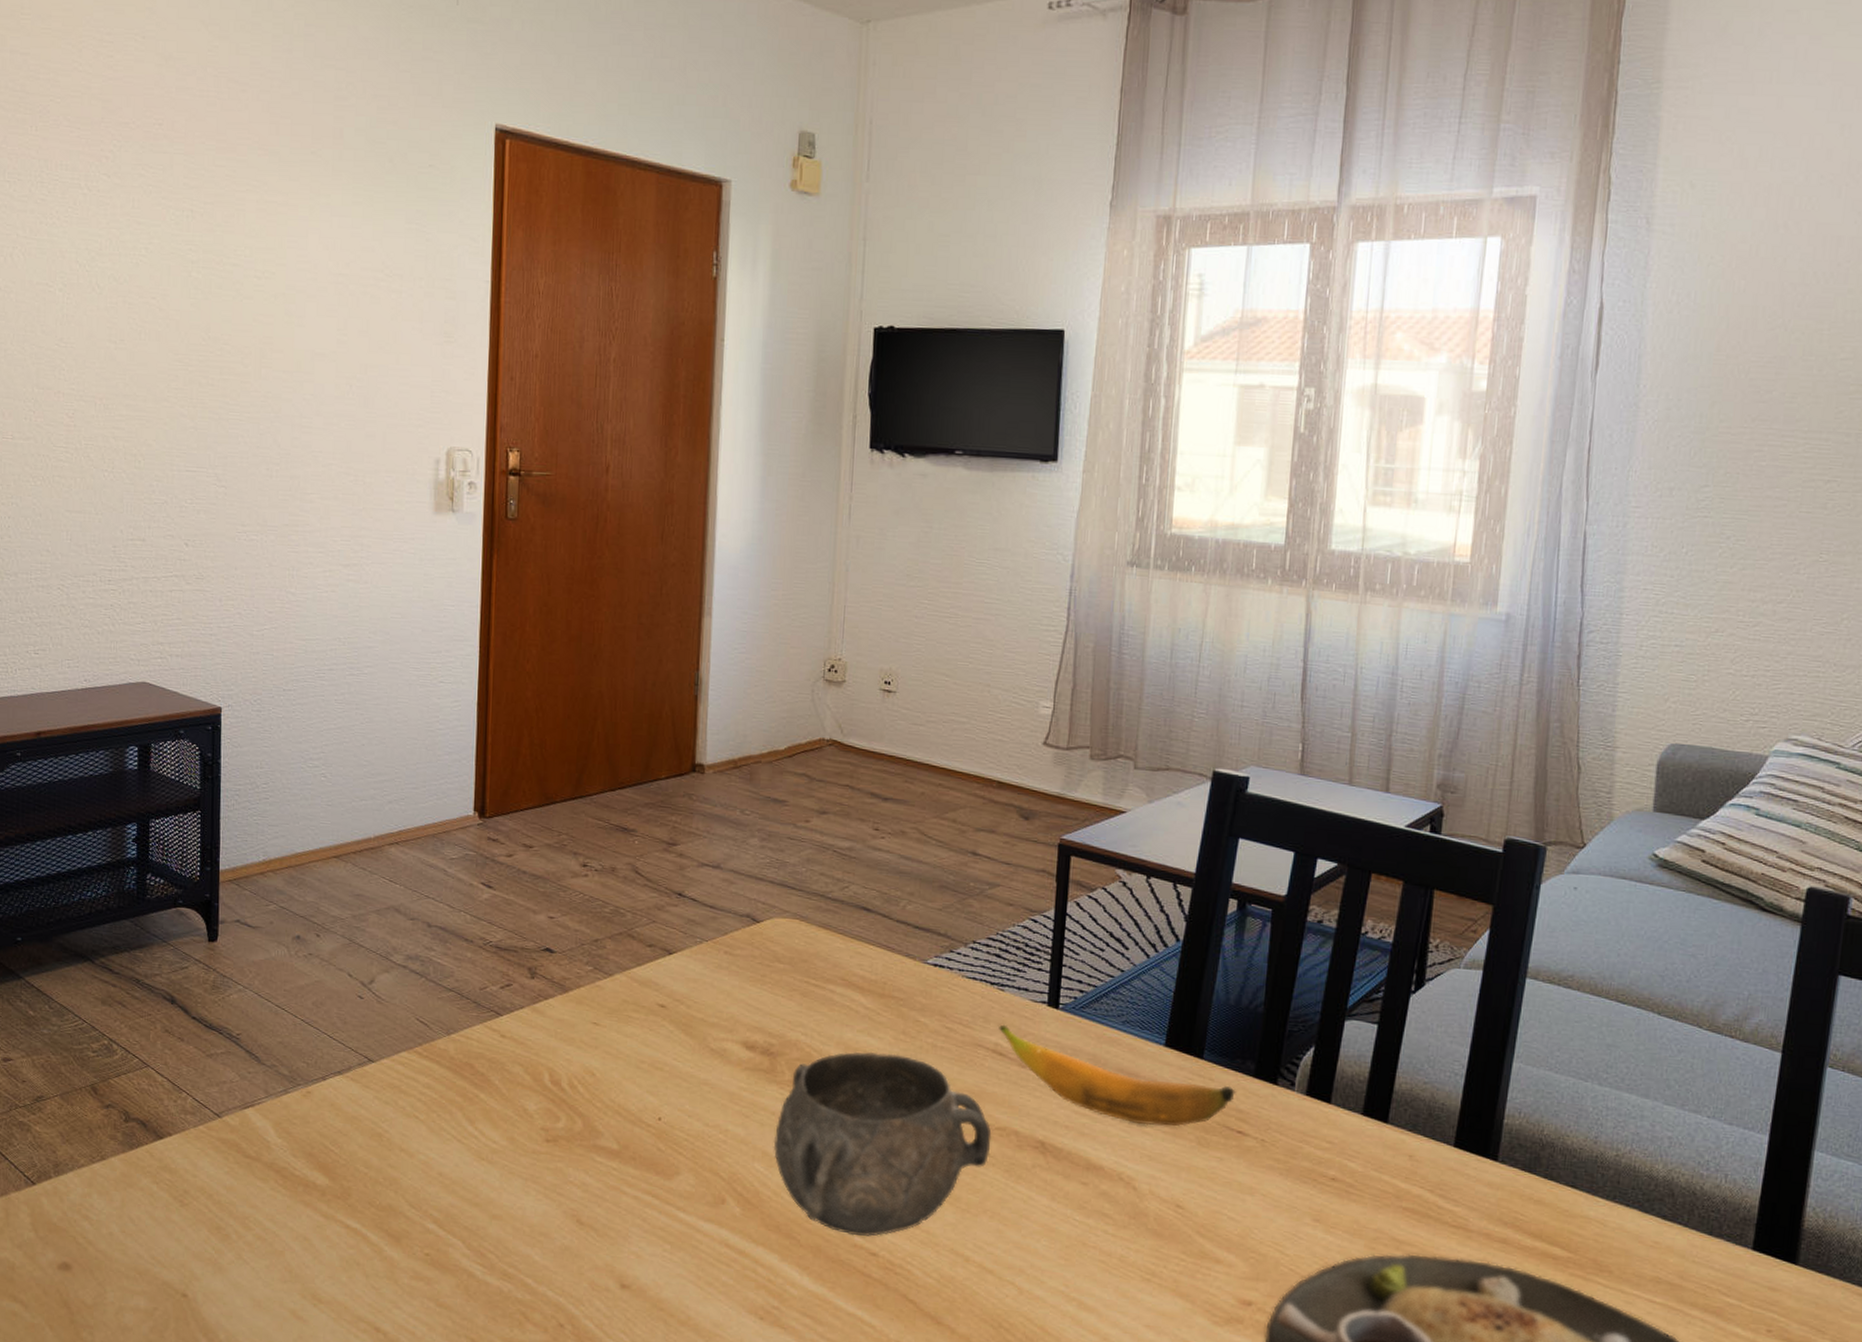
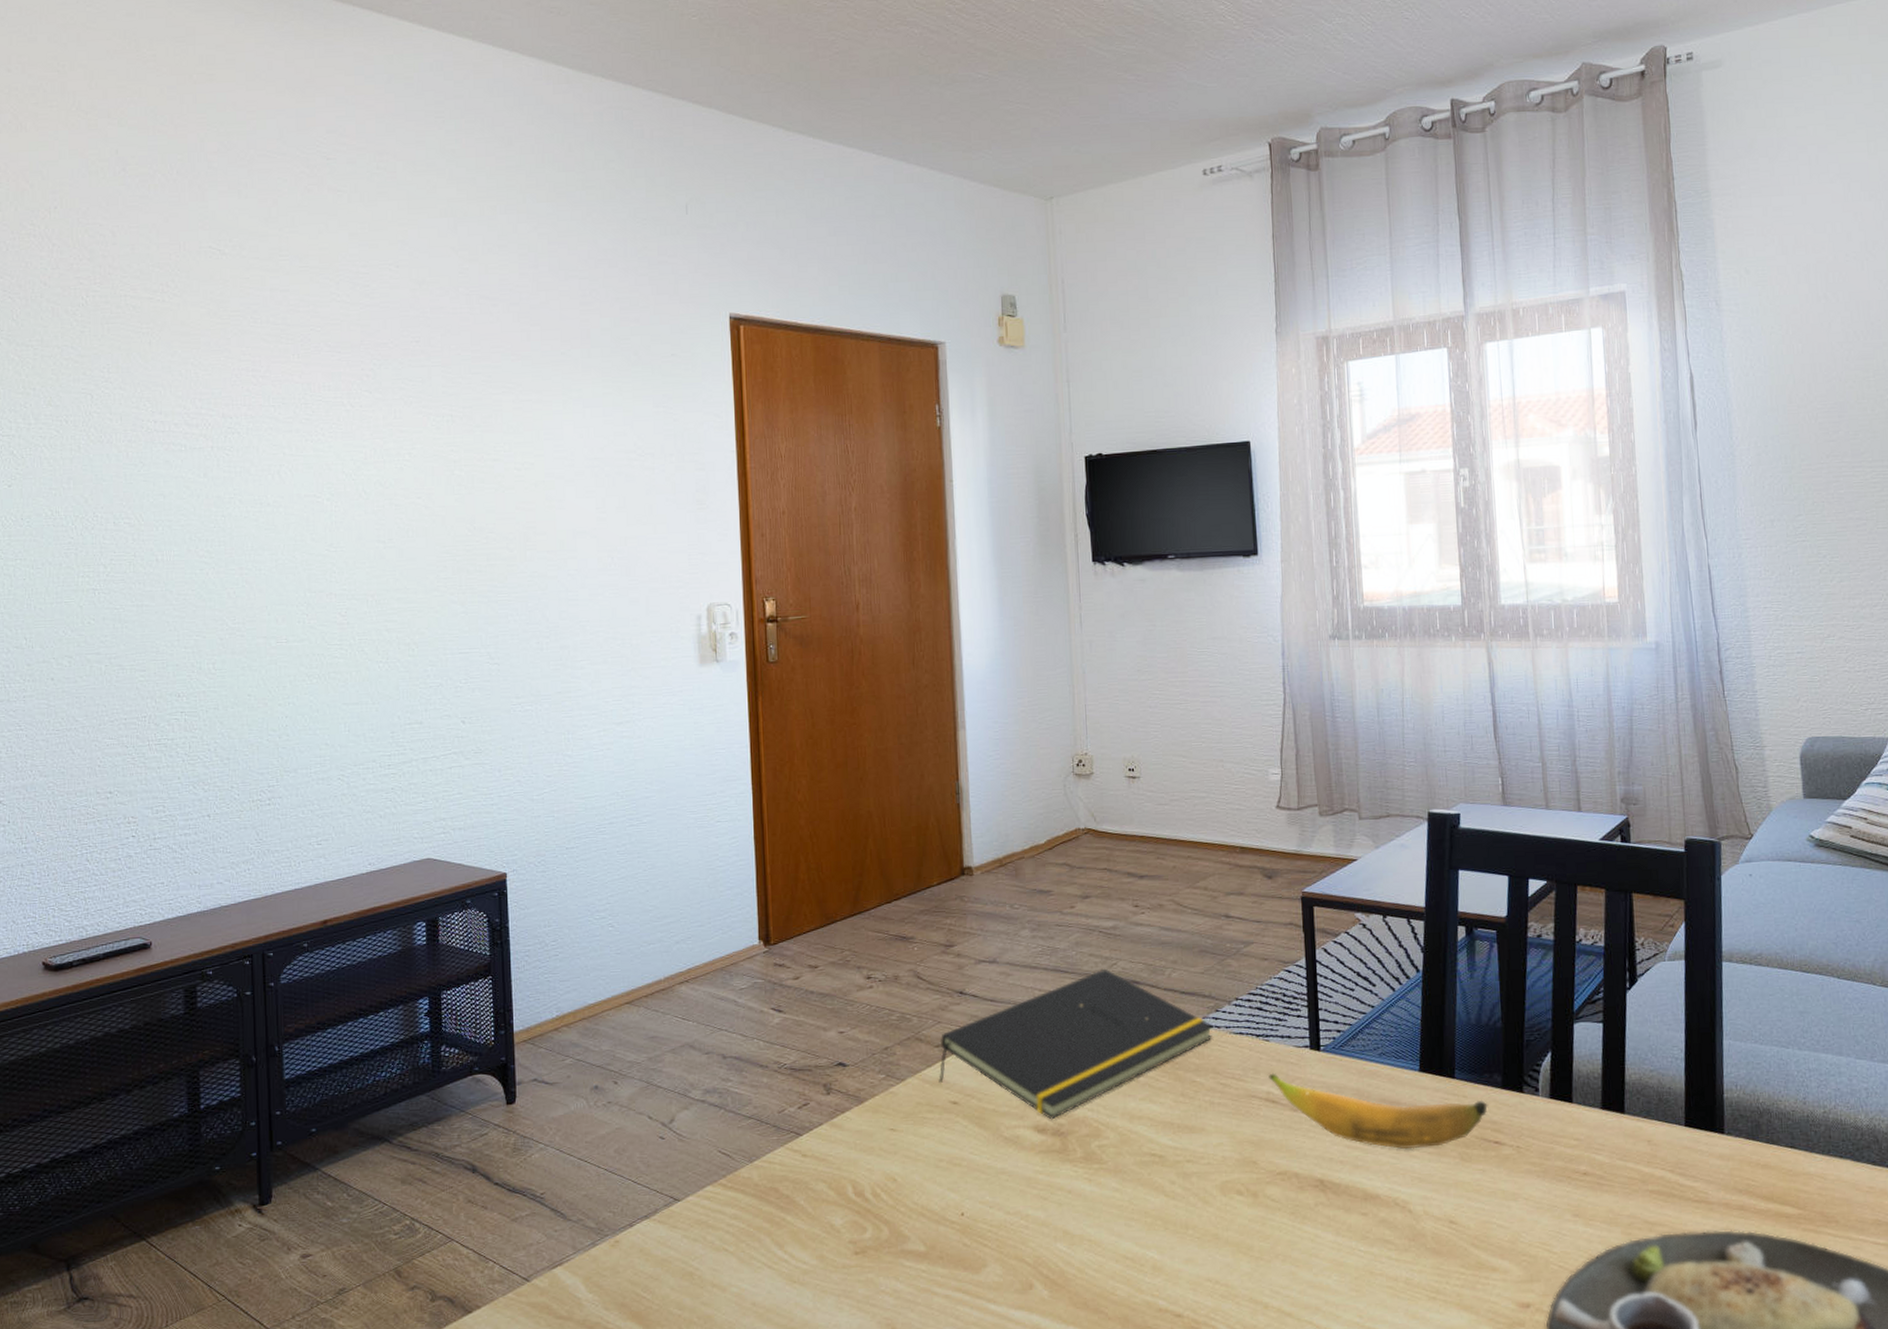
notepad: none [648,890,945,1038] -> present [939,968,1213,1120]
decorative bowl: present [773,1051,992,1236] -> none [1072,1116,1275,1301]

